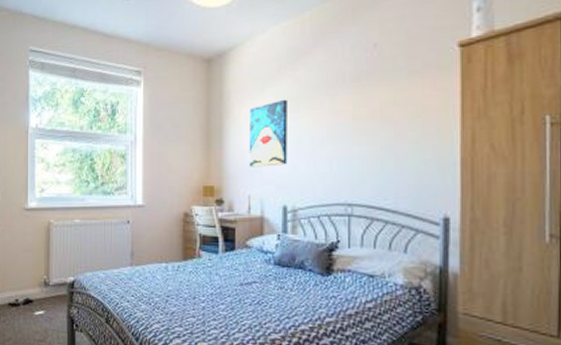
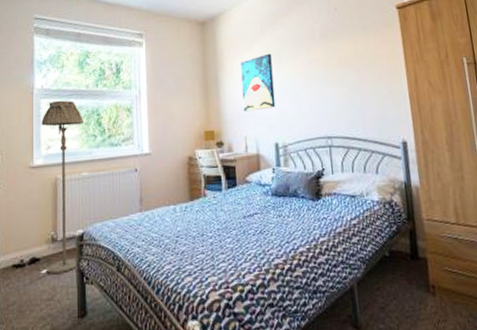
floor lamp: none [35,141,78,318] -> present [41,100,85,275]

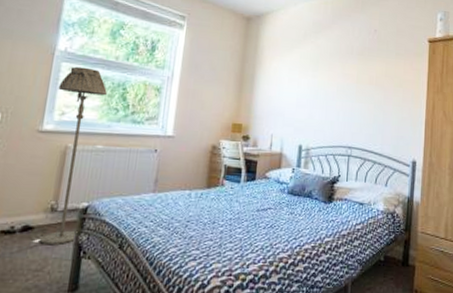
wall art: present [241,53,276,112] -> none [274,59,309,112]

